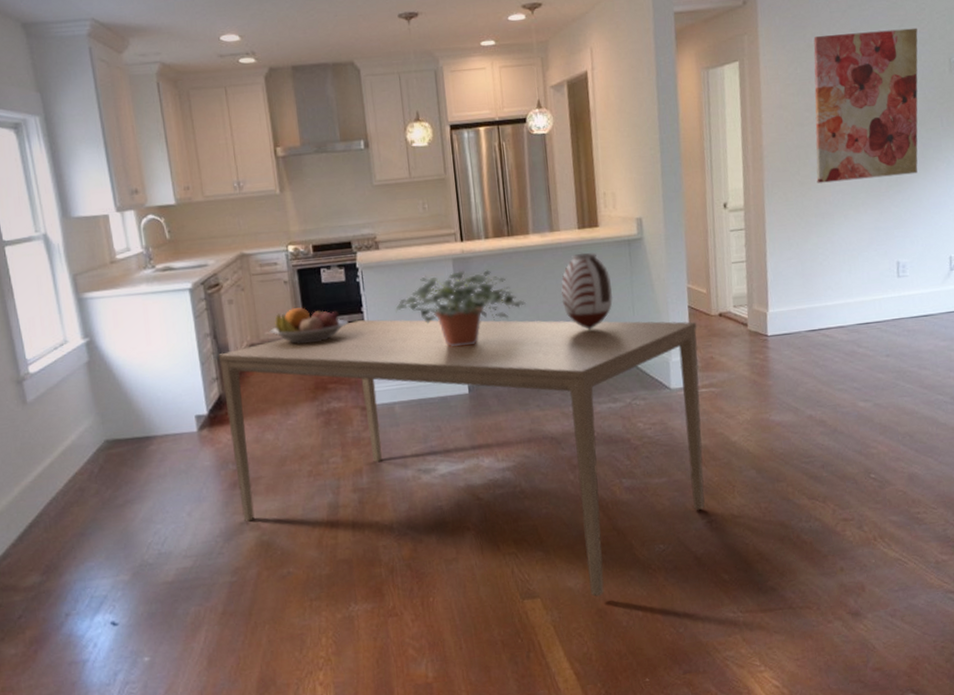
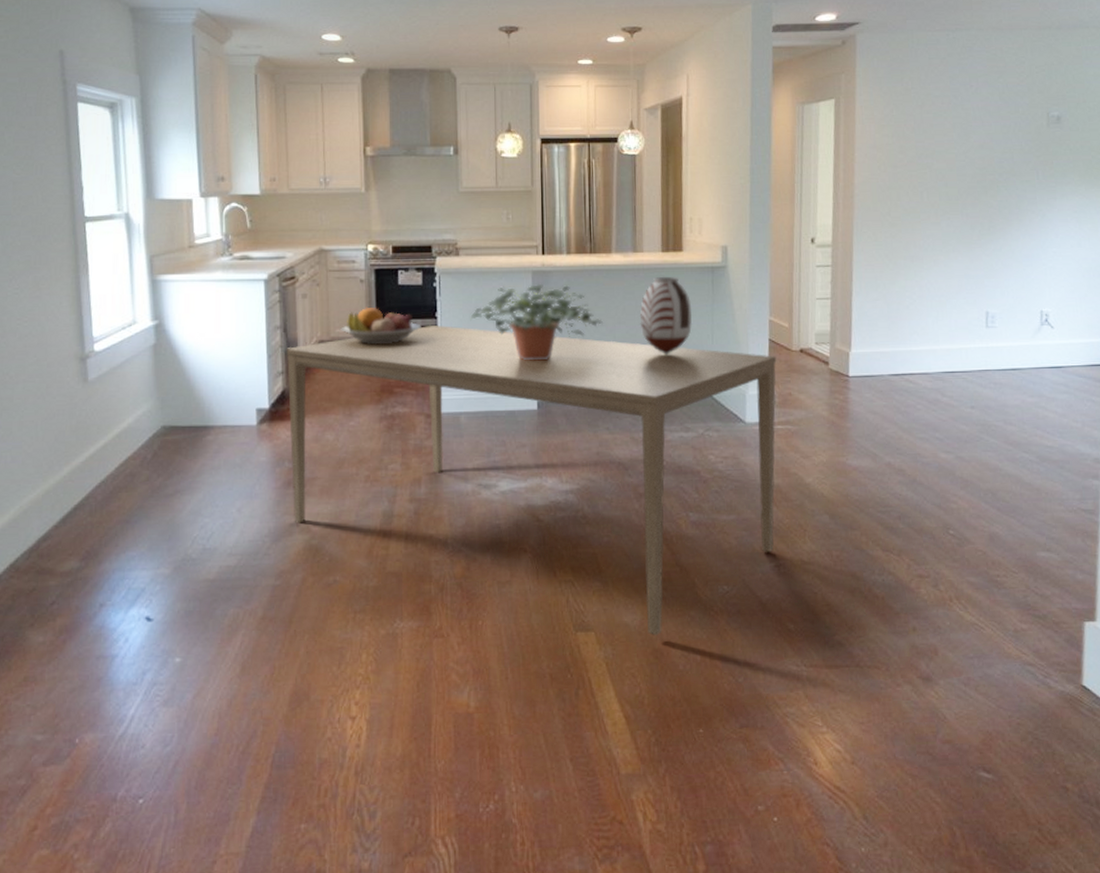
wall art: present [813,27,918,183] -> none [907,80,1017,226]

